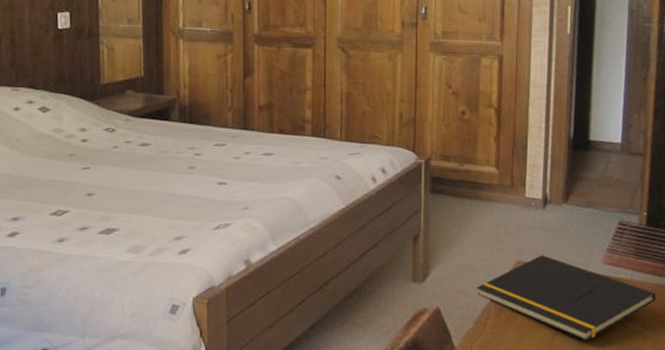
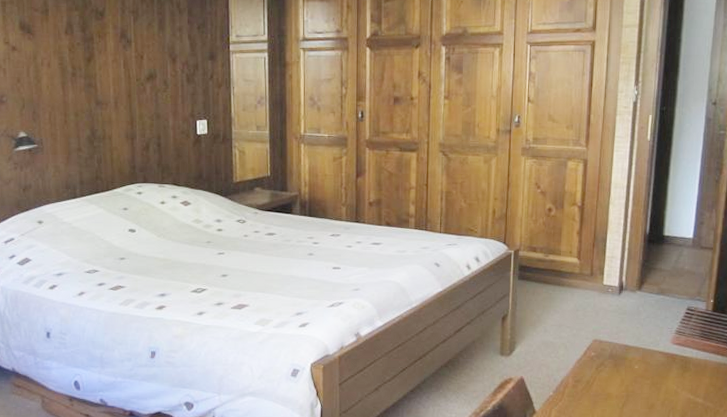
notepad: present [476,255,656,341] -> none [556,335,718,409]

